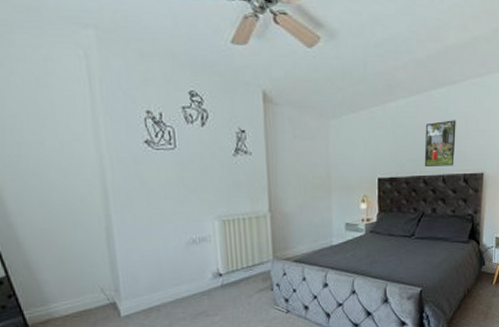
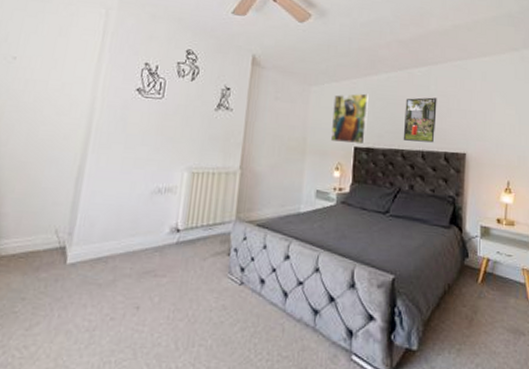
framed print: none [354,122,389,174] -> present [331,93,369,144]

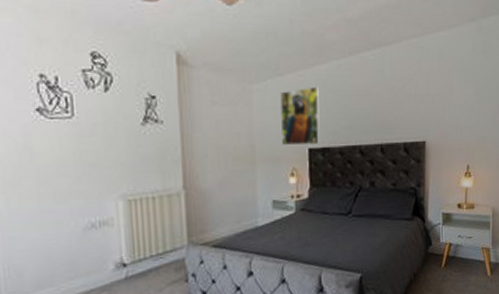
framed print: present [403,97,437,143] -> none [359,83,394,135]

